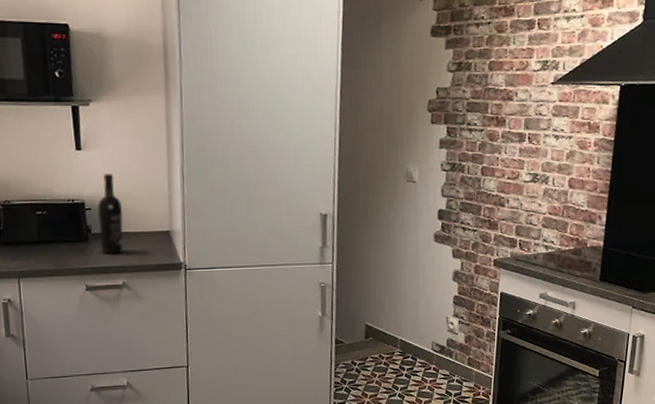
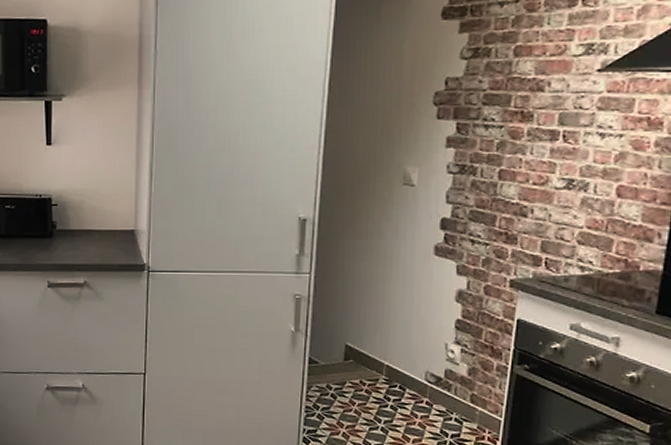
wine bottle: present [98,174,124,254] -> none [64,170,89,252]

